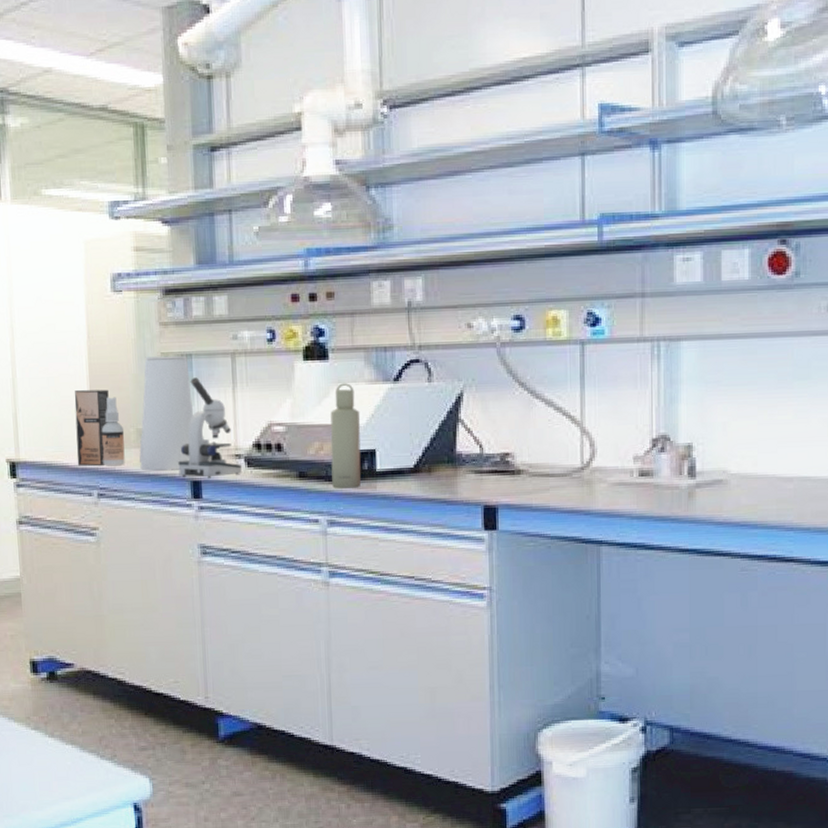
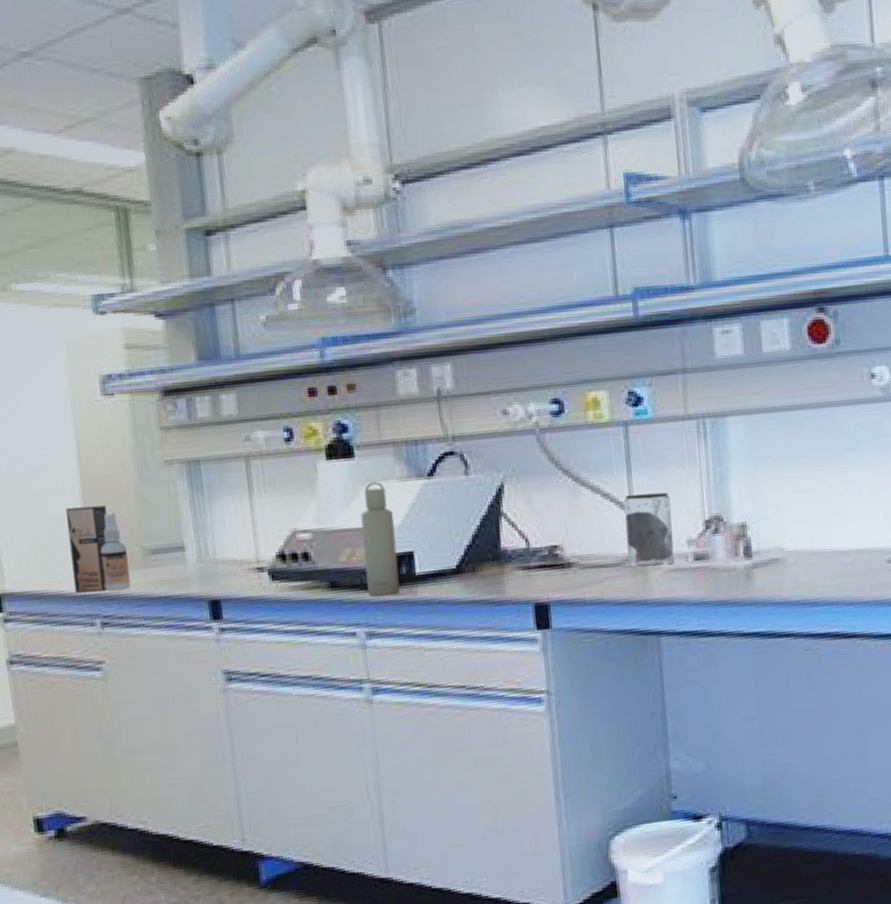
container: present [139,355,193,472] -> none [145,462,206,594]
microscope: present [178,377,242,479] -> none [192,485,266,597]
jar: none [575,409,621,479] -> present [624,492,675,568]

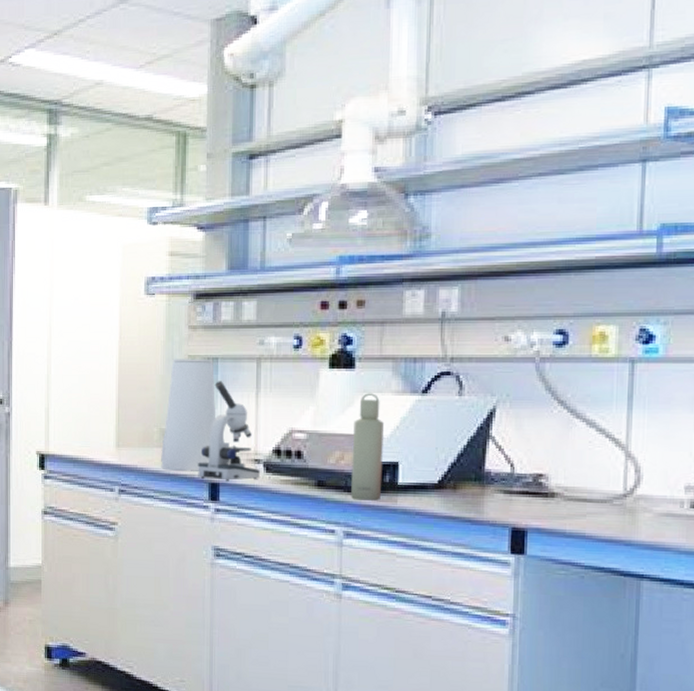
spray bottle: present [66,505,131,594] -> none [102,389,148,465]
container: none [145,462,206,594] -> present [161,359,215,472]
microscope: none [192,485,266,597] -> present [198,381,260,482]
jar: present [624,492,675,568] -> none [616,433,672,509]

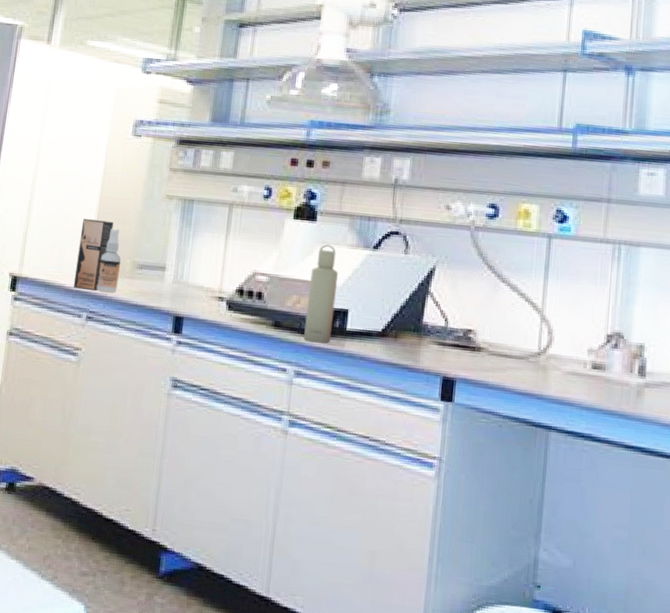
spray bottle: none [102,389,148,465] -> present [73,219,122,294]
container: present [161,359,215,472] -> none [130,197,190,305]
microscope: present [198,381,260,482] -> none [164,221,223,317]

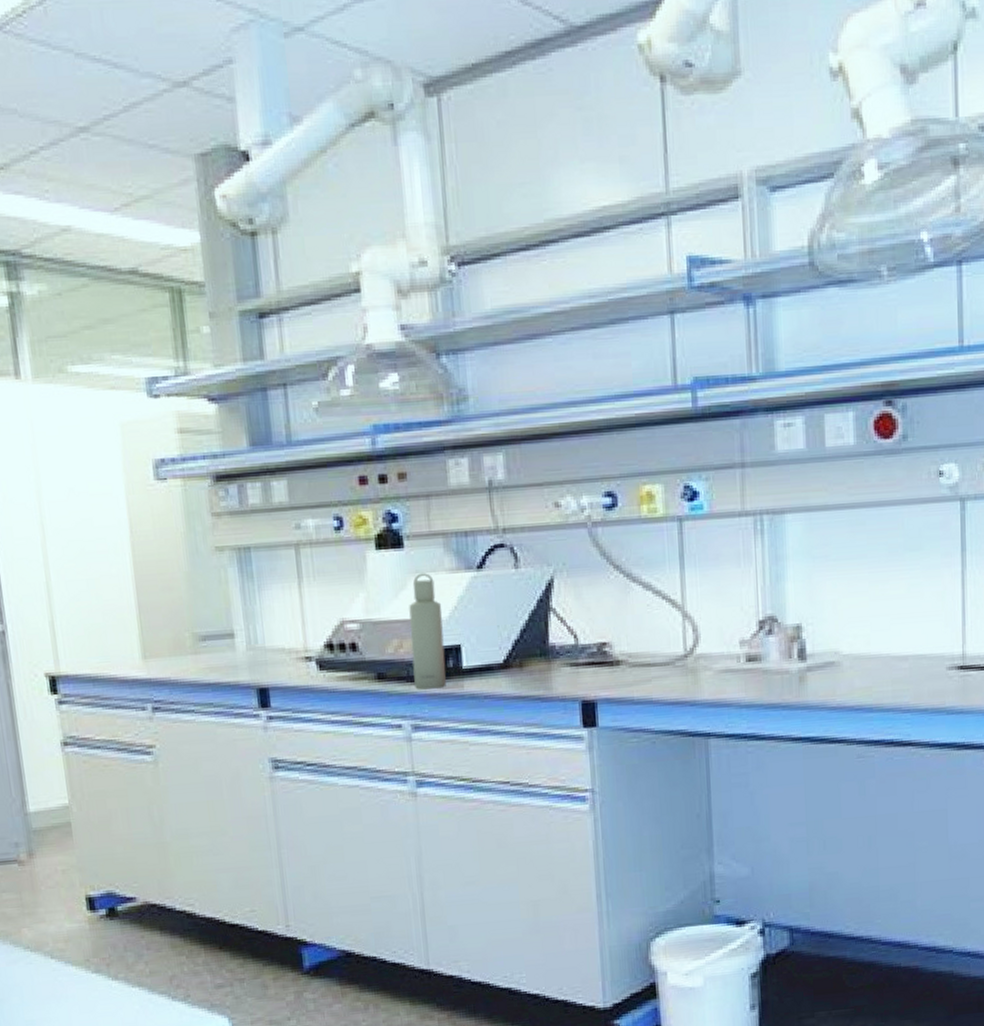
spray bottle: present [73,219,122,294] -> none [119,590,182,678]

